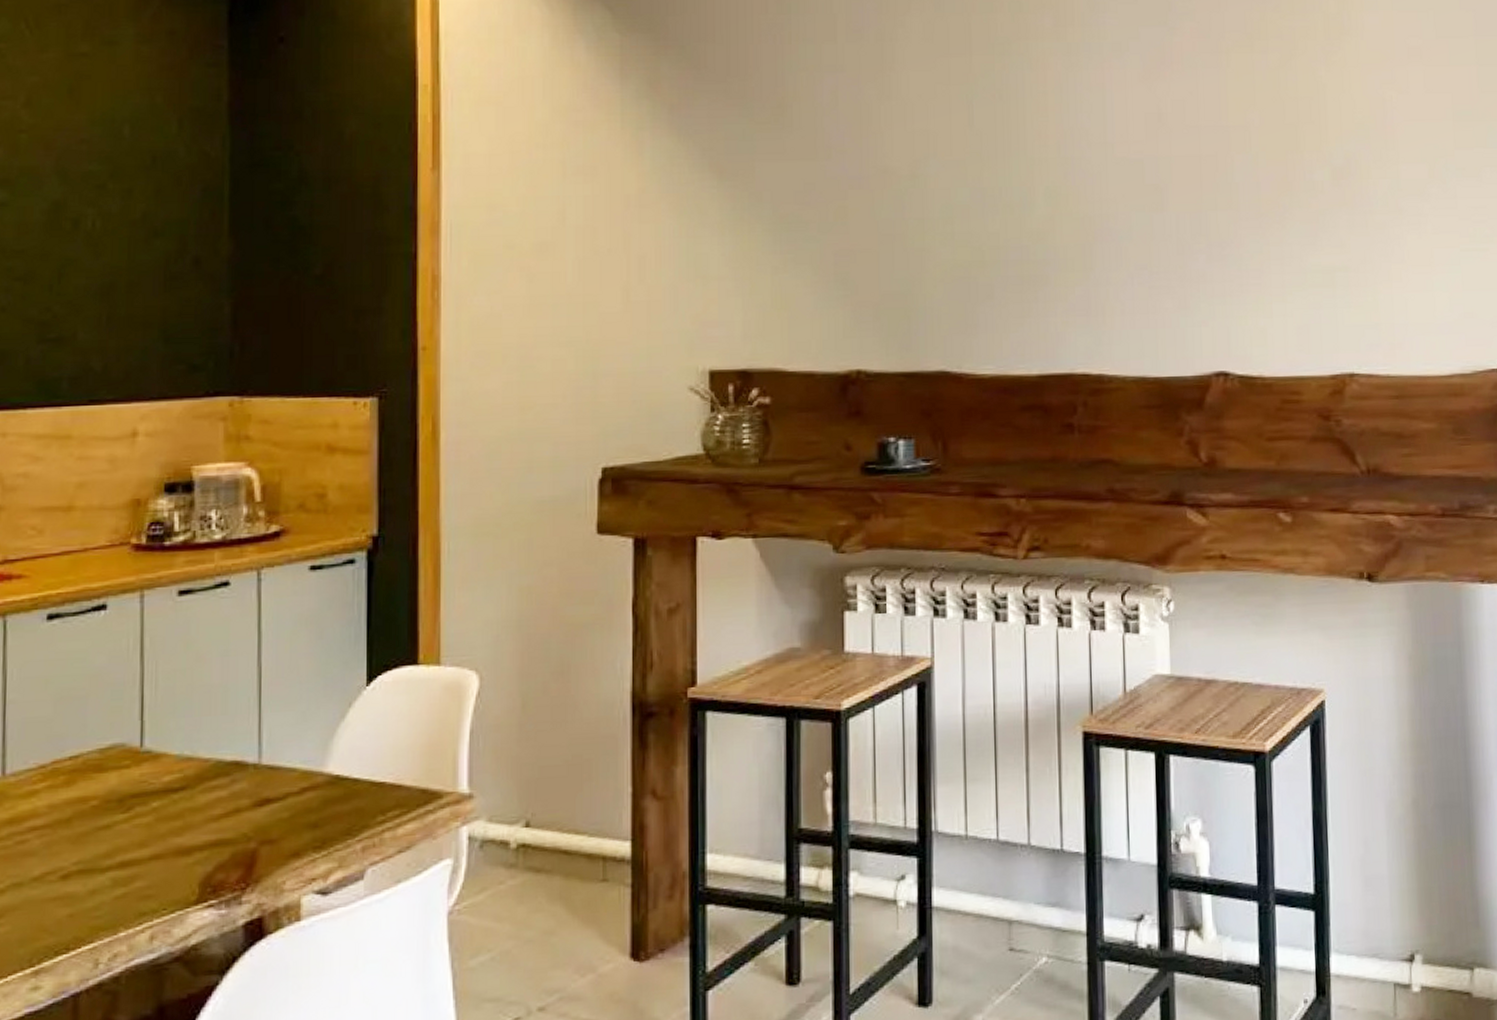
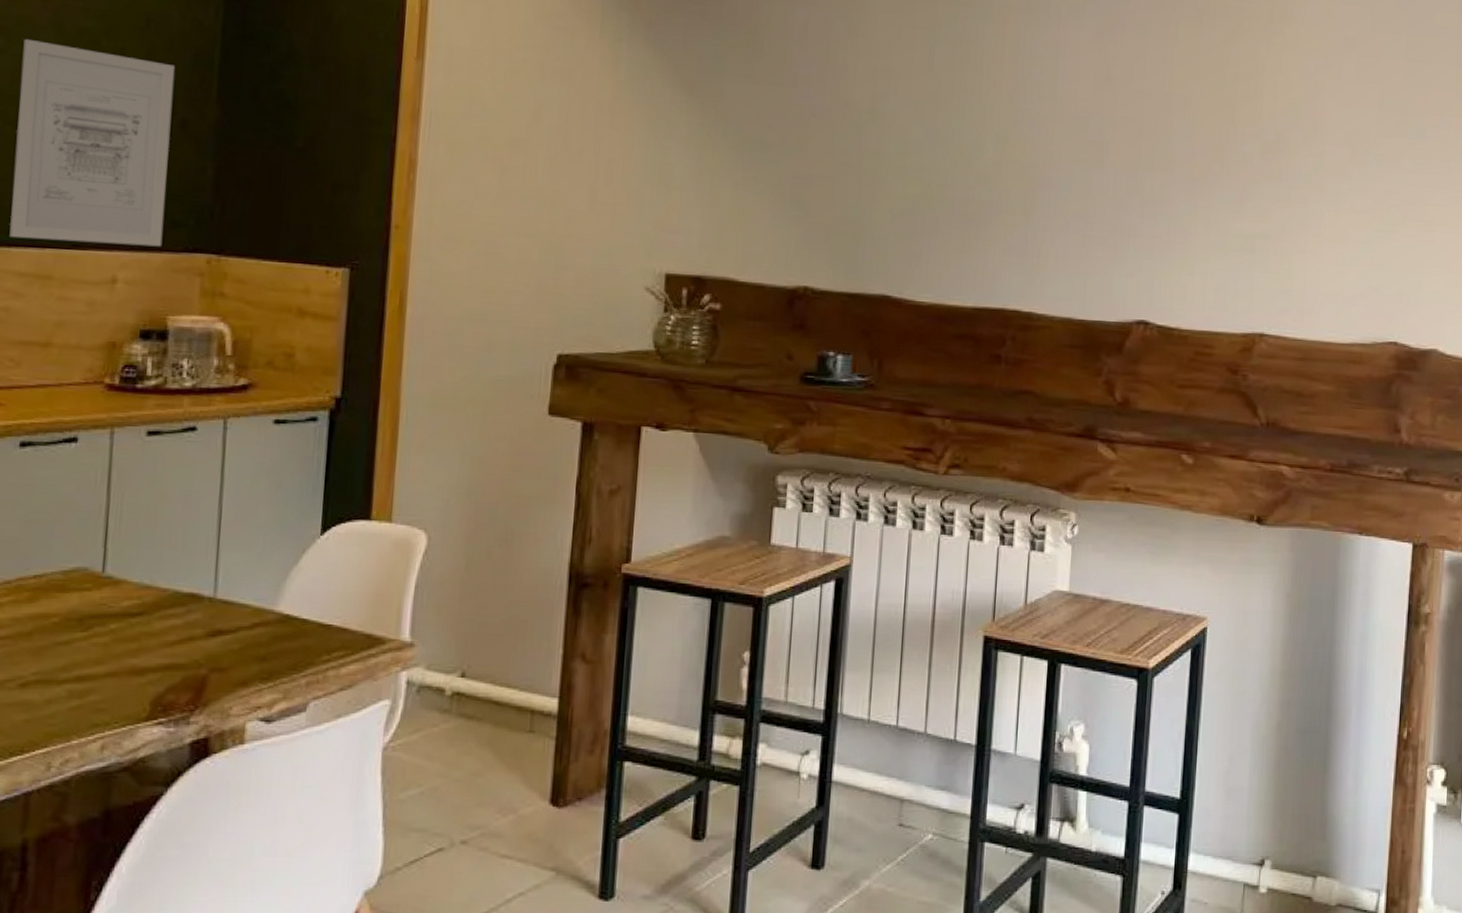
wall art: none [24,189,185,399] -> present [9,38,175,247]

